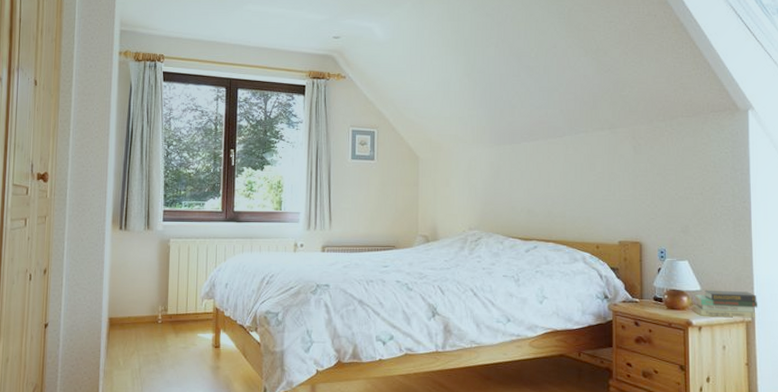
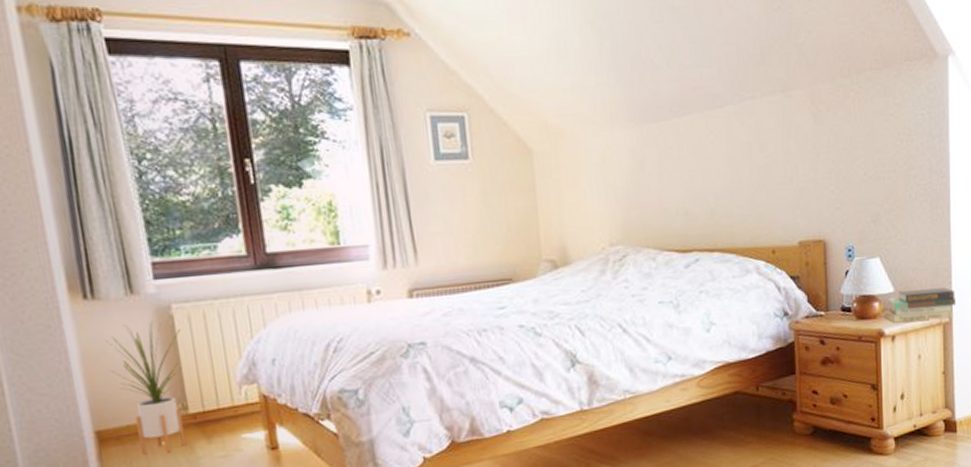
house plant: none [126,248,173,339] -> present [106,320,187,455]

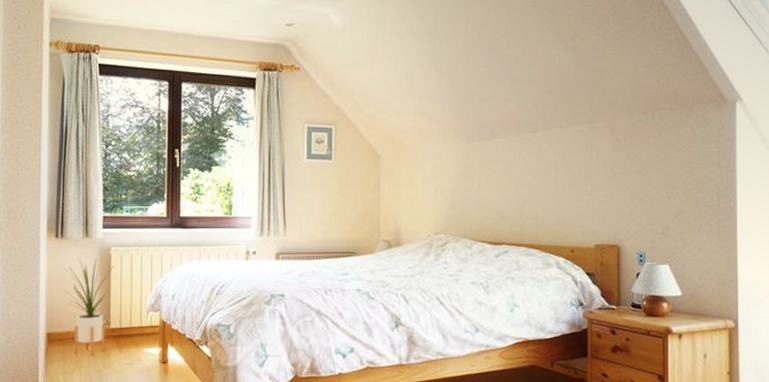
books: present [884,287,955,323] -> none [672,296,741,325]

